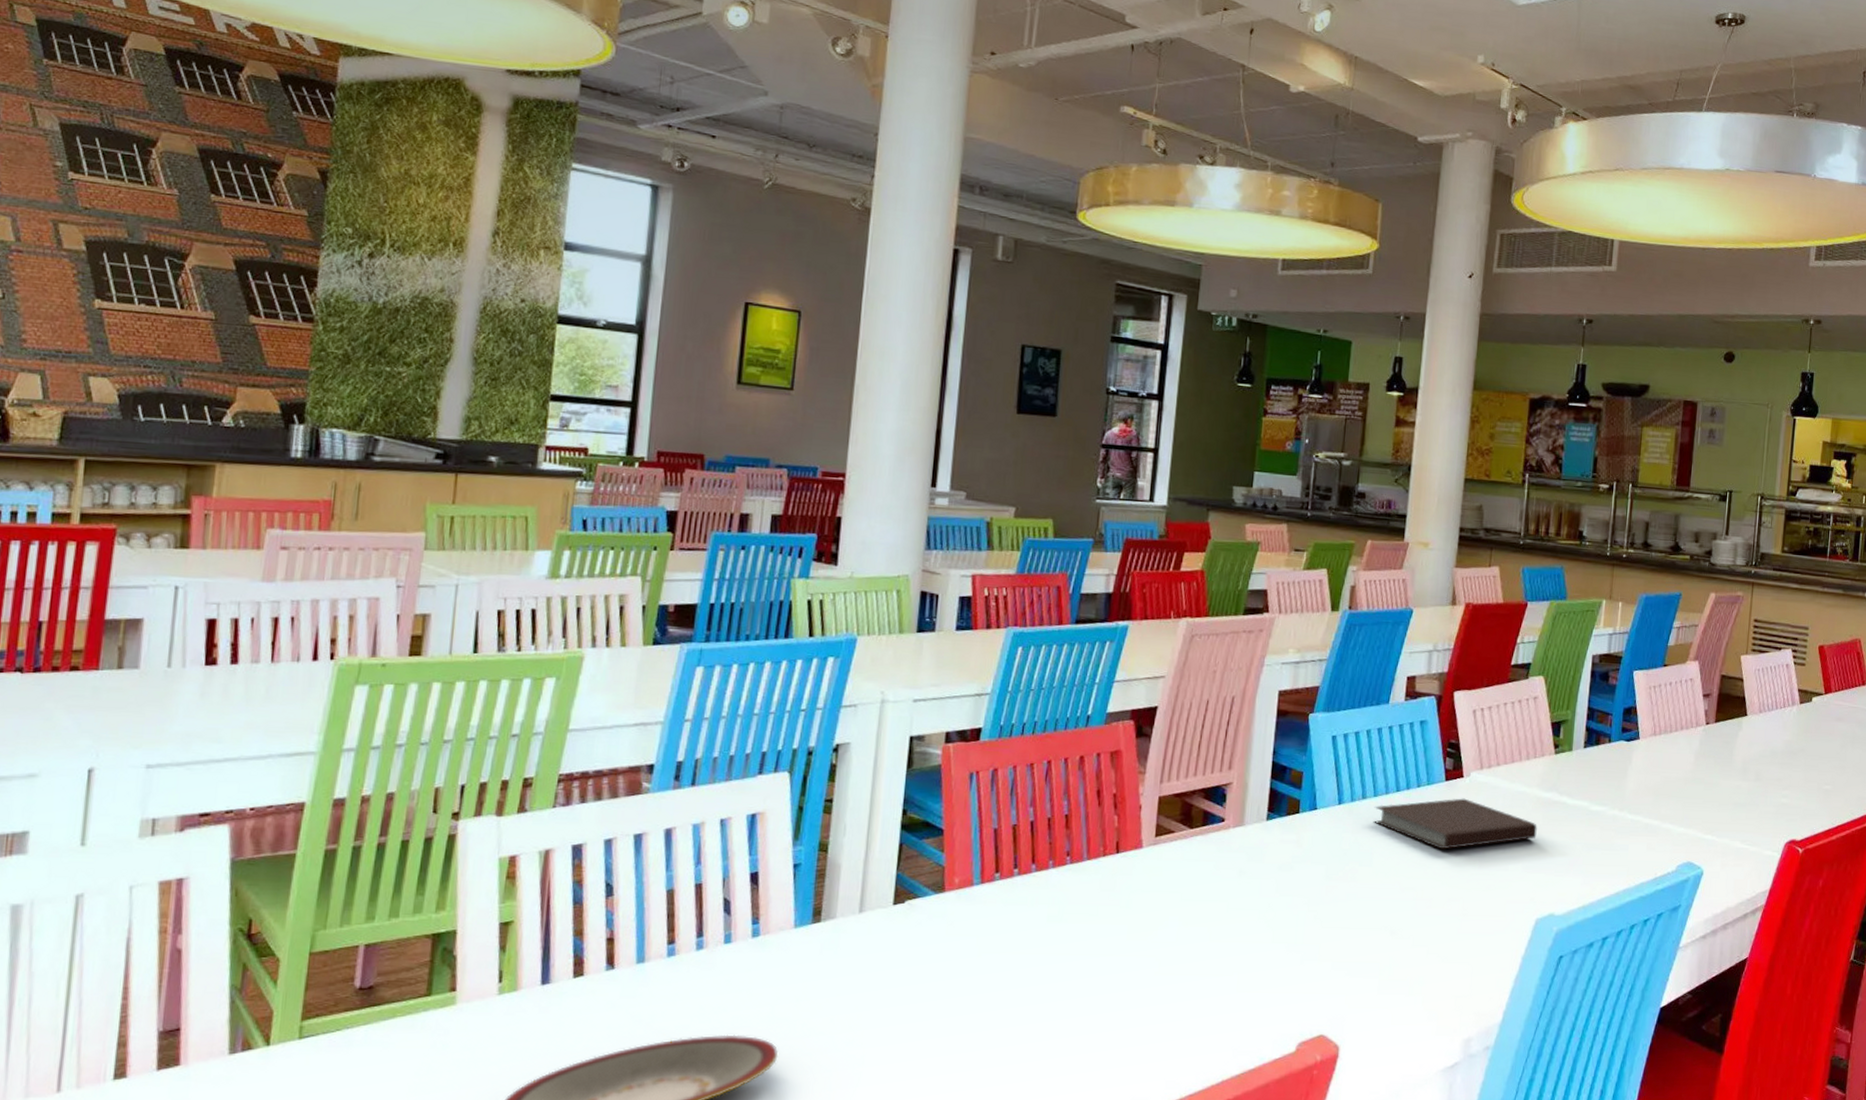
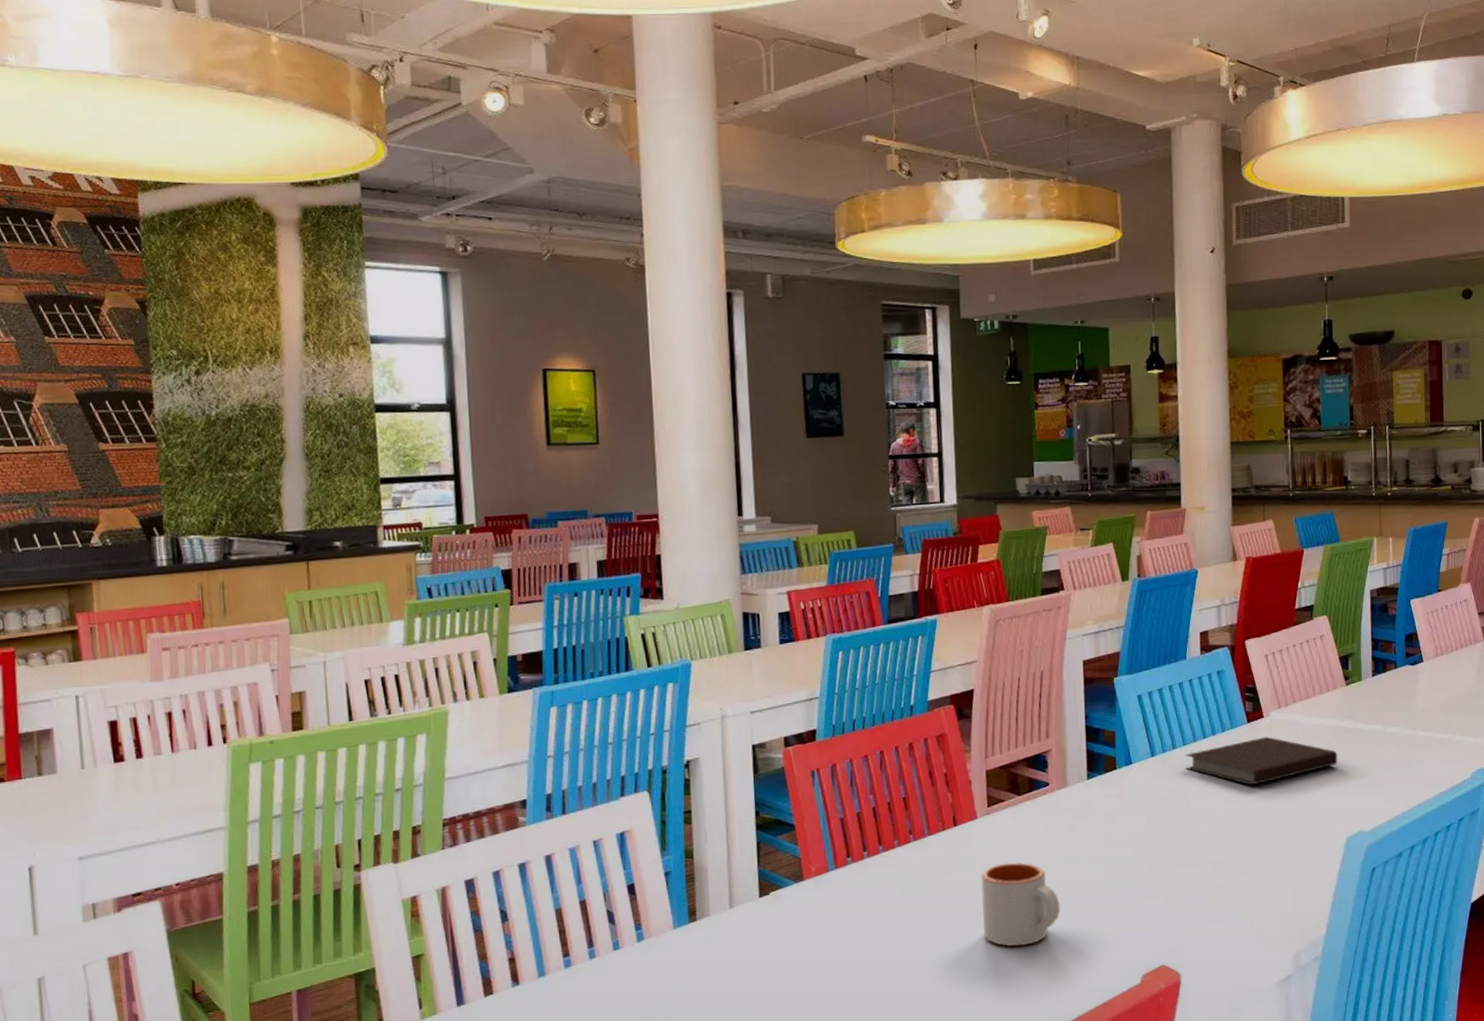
mug: none [1132,900,1220,994] -> present [981,862,1061,947]

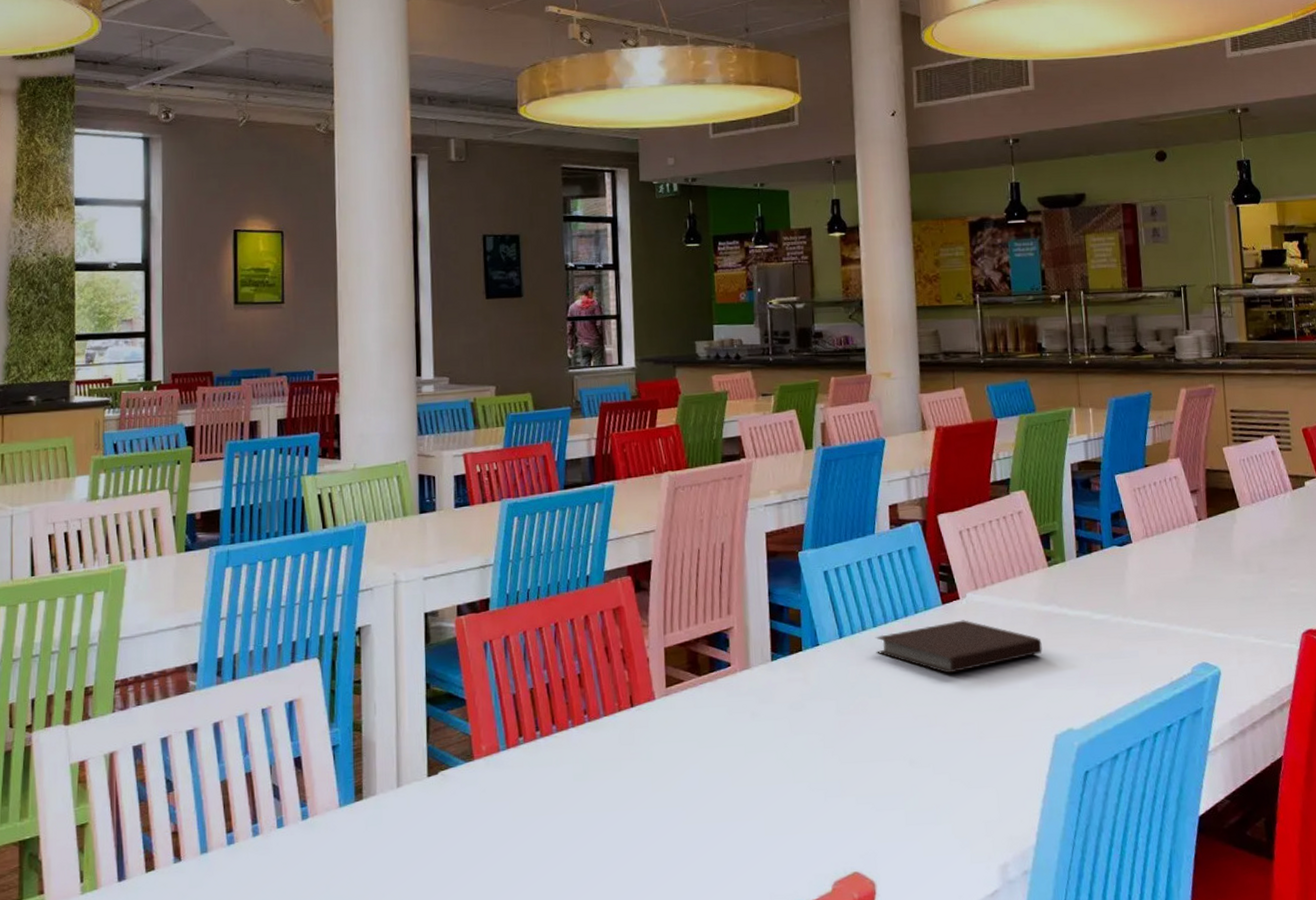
mug: present [981,862,1061,947] -> none [659,749,744,843]

